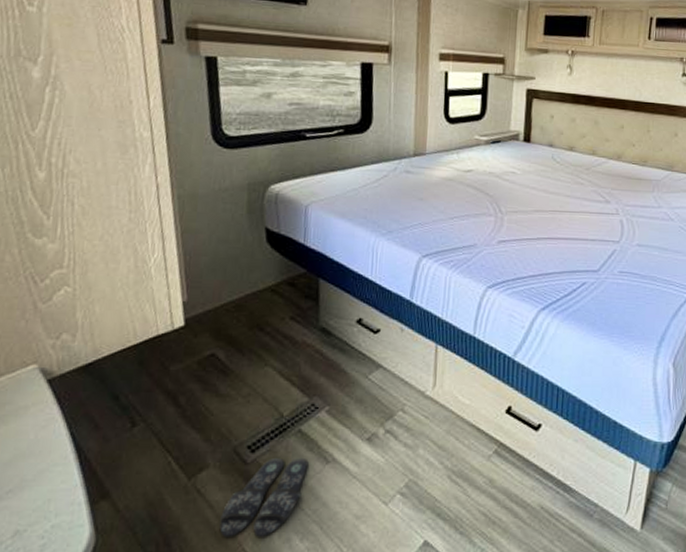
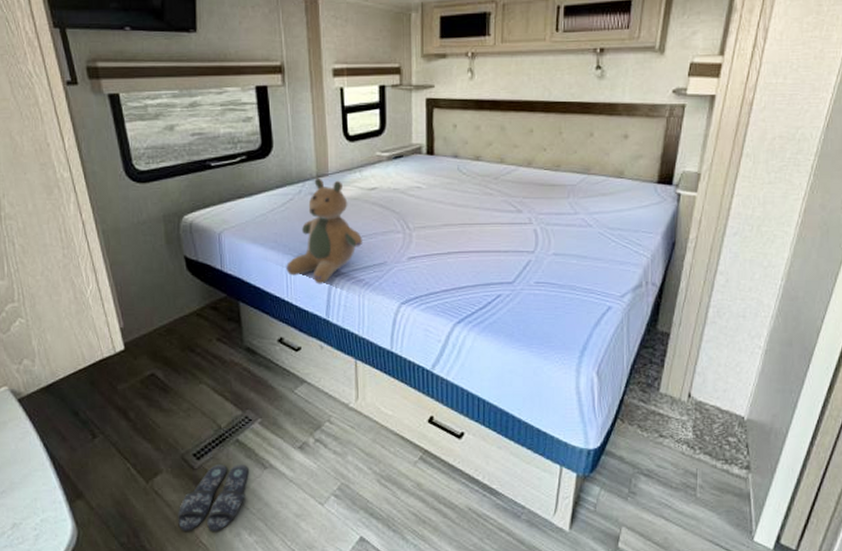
teddy bear: none [373,156,454,264] -> present [286,177,362,285]

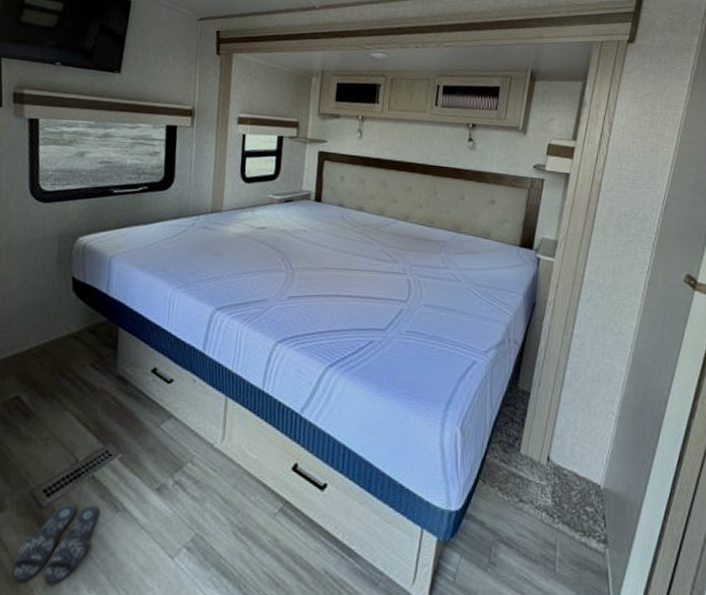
teddy bear: present [286,177,362,285] -> none [170,213,247,317]

